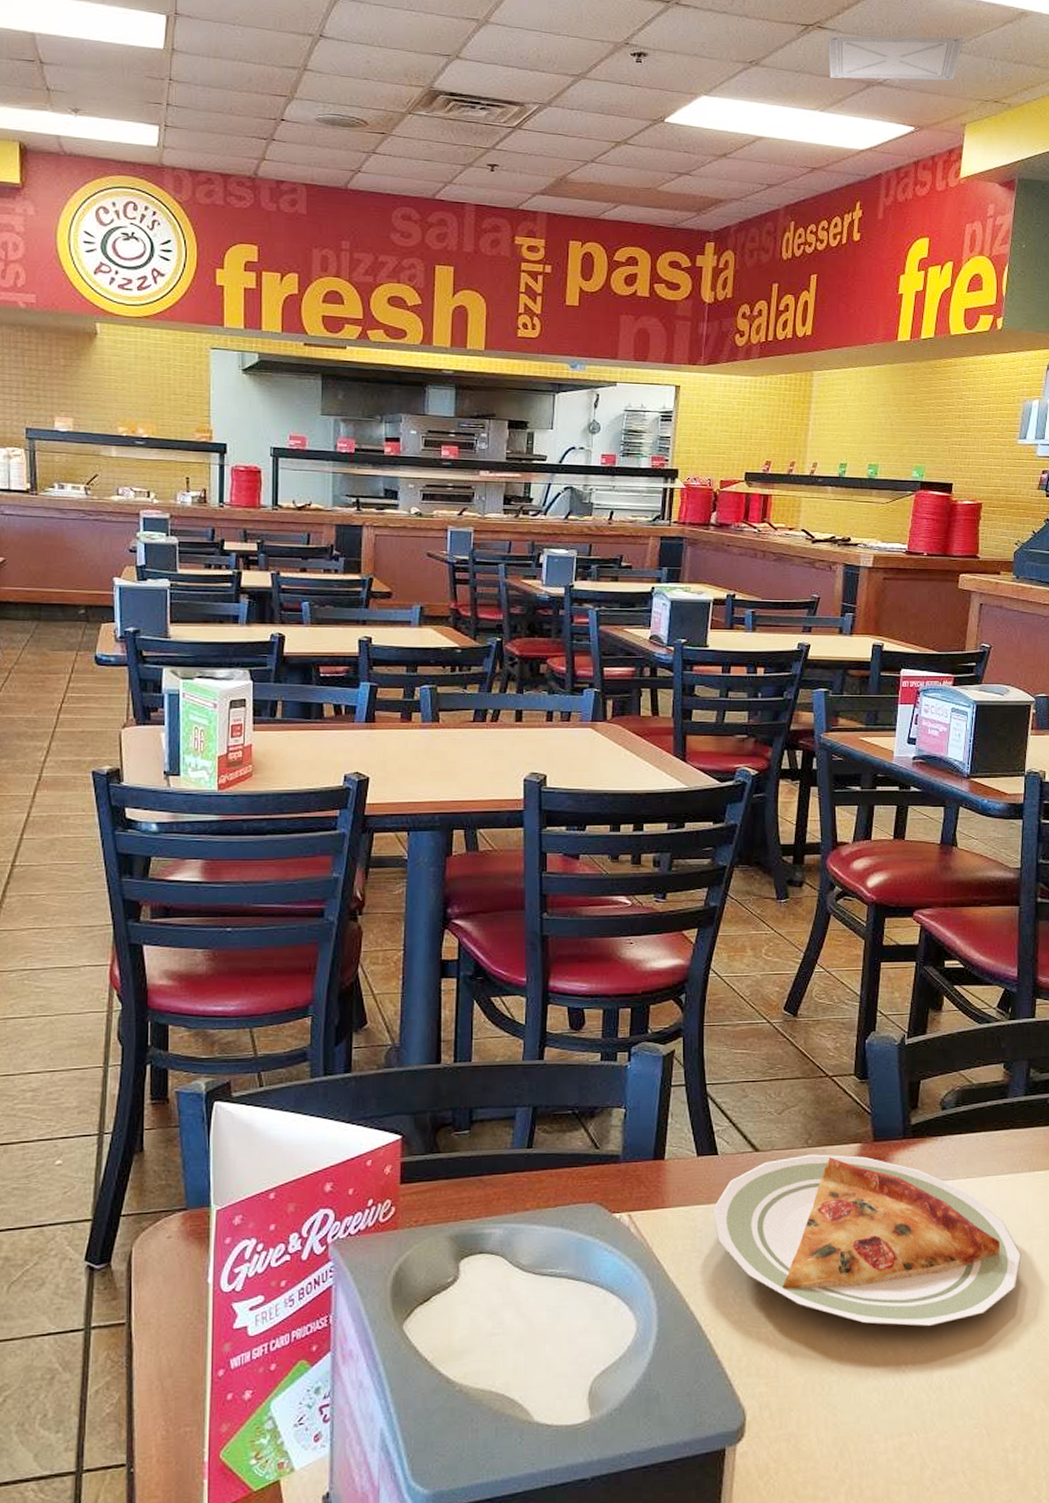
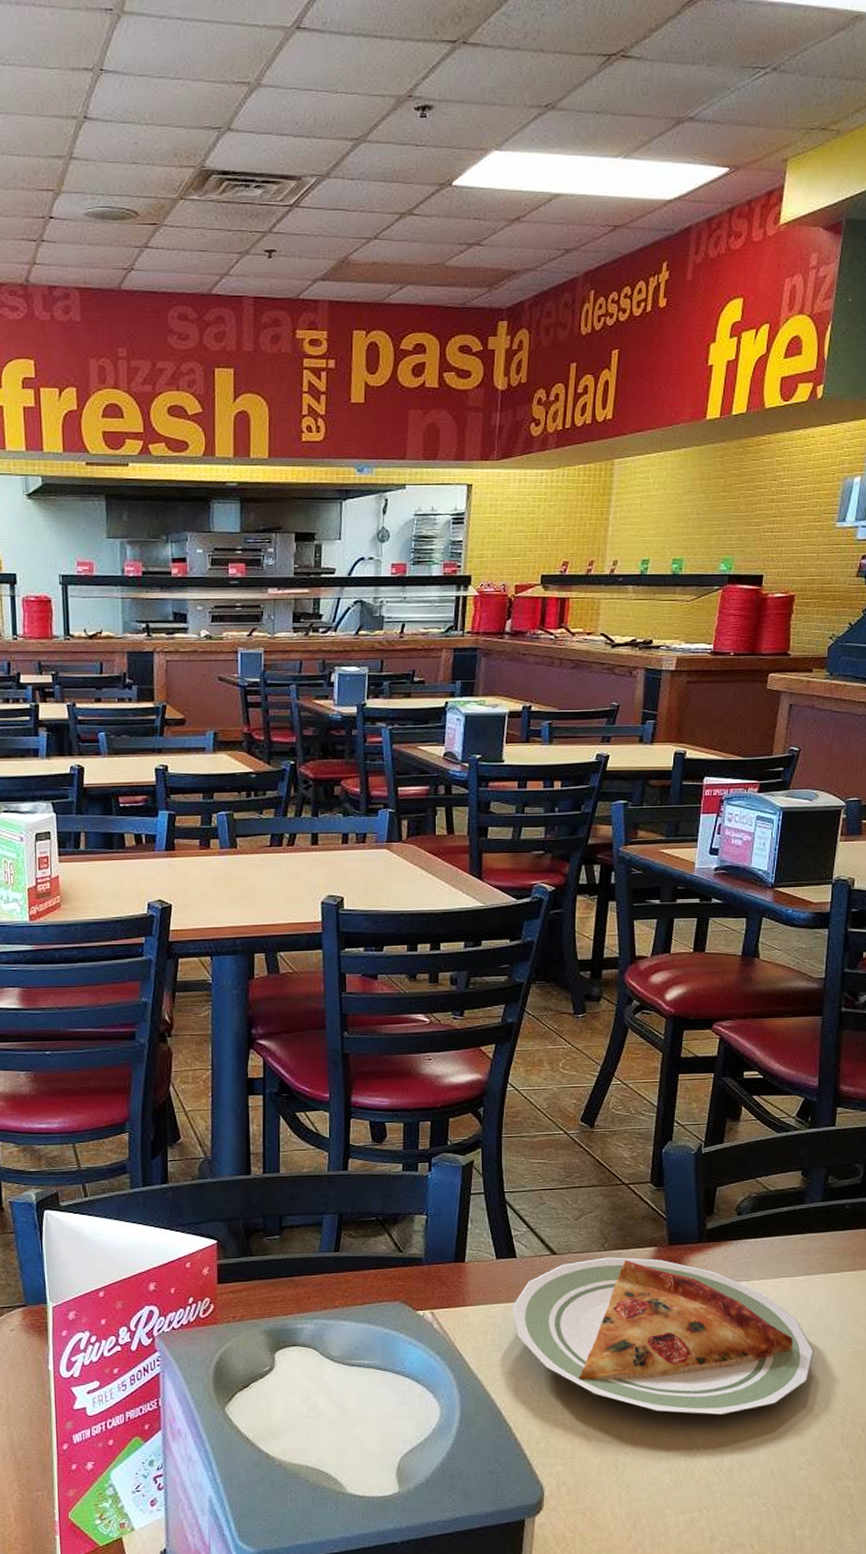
ceiling vent: present [828,36,963,80] -> none [633,54,787,116]

